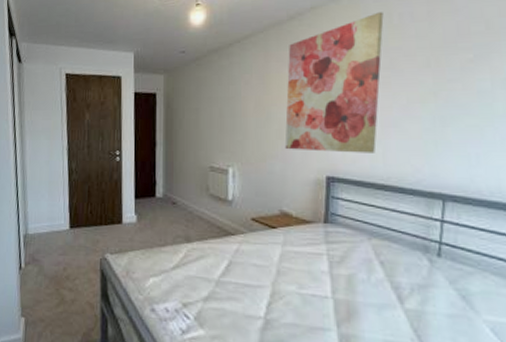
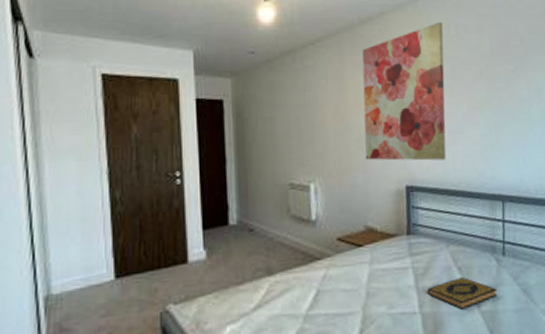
hardback book: none [343,272,427,304] -> present [428,277,497,310]

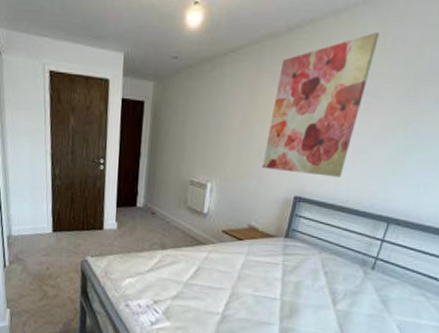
hardback book: present [428,277,497,310] -> none [291,280,357,305]

